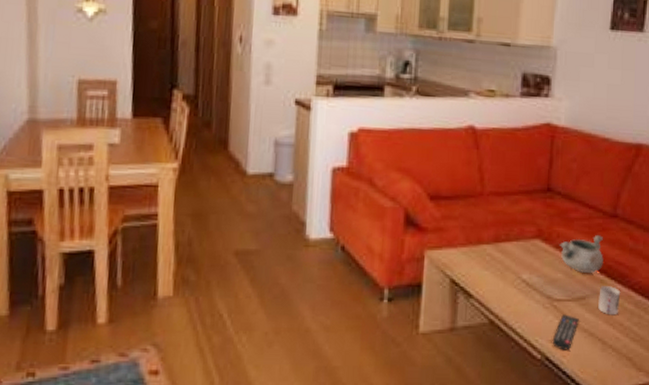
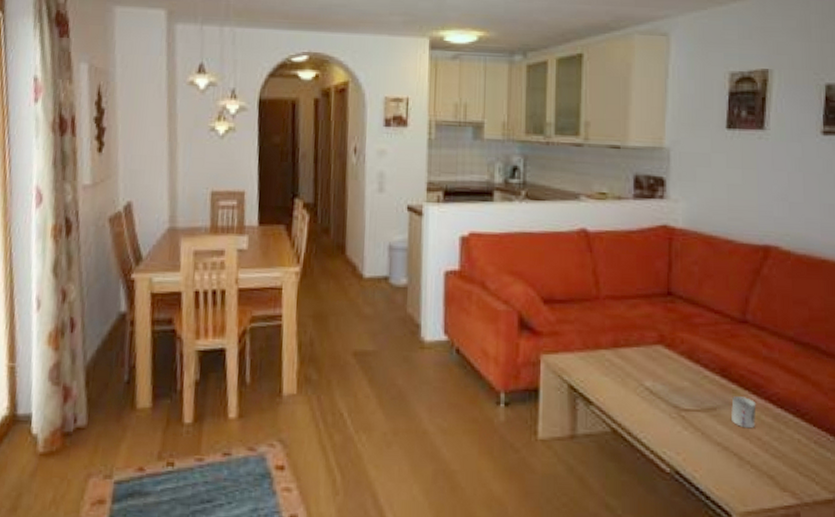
remote control: present [552,314,579,350] -> none [682,425,711,465]
decorative bowl: present [559,234,604,273] -> none [684,341,734,382]

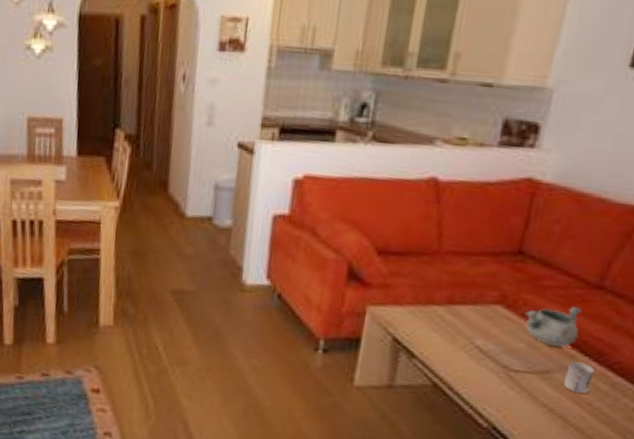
decorative bowl: none [684,341,734,382] -> present [525,305,583,347]

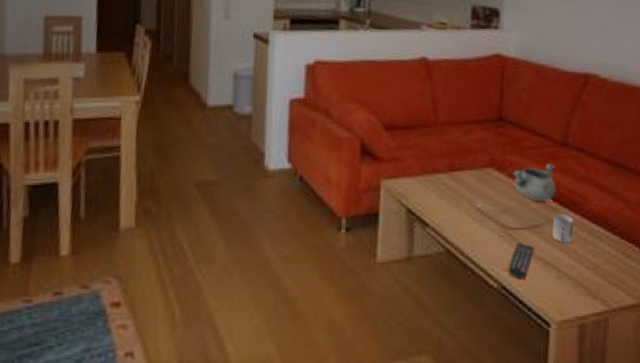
remote control: none [502,386,538,423] -> present [508,243,534,279]

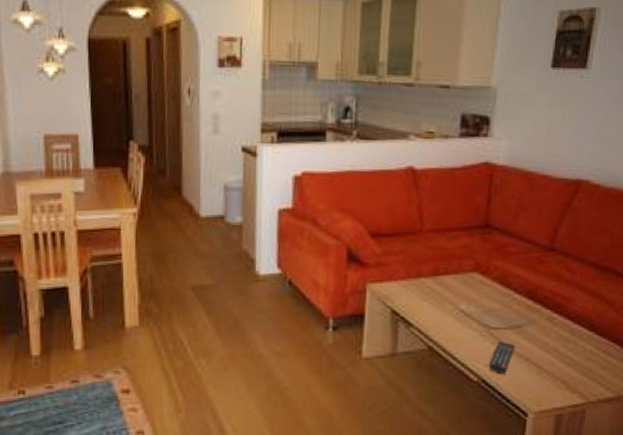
decorative bowl: present [512,162,556,201] -> none [497,267,541,303]
cup: present [552,214,574,244] -> none [534,315,557,342]

